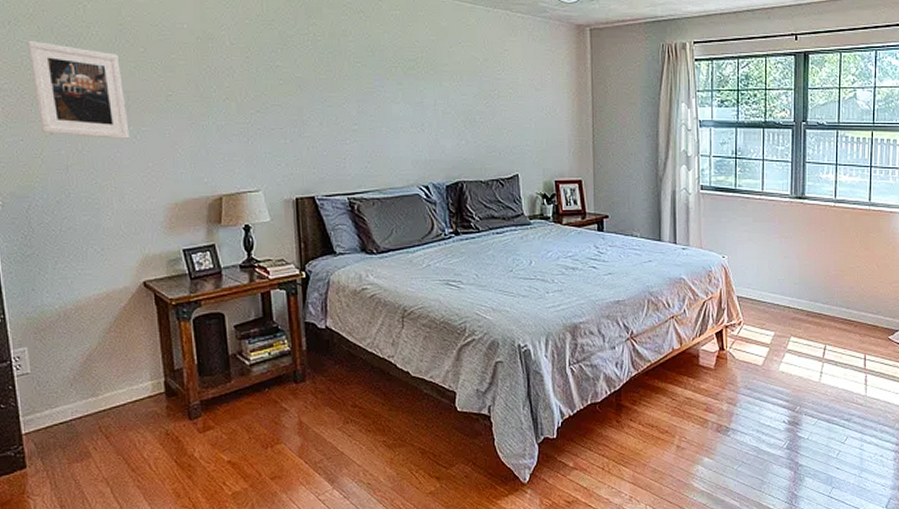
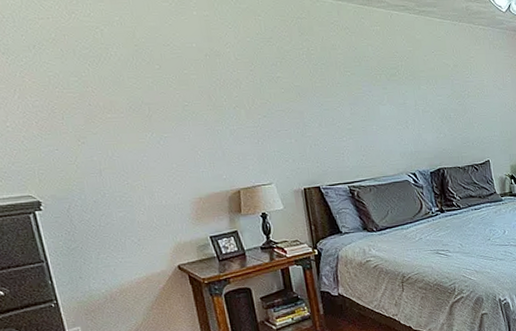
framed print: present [27,40,130,139] -> none [52,61,154,145]

